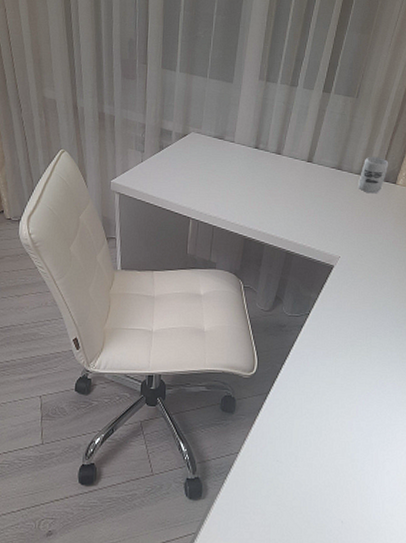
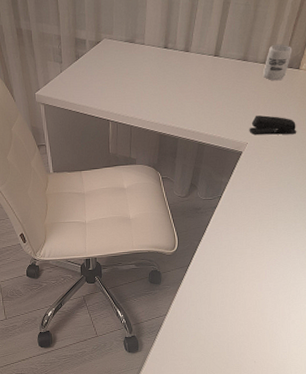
stapler: none [342,228,393,251] -> present [249,115,297,135]

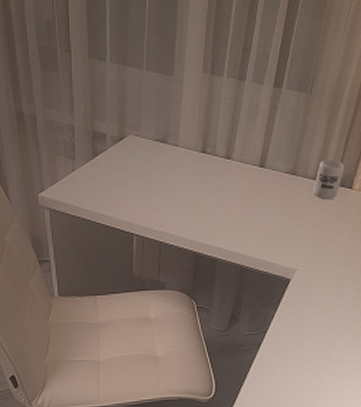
stapler: present [249,115,297,135] -> none [298,238,350,261]

